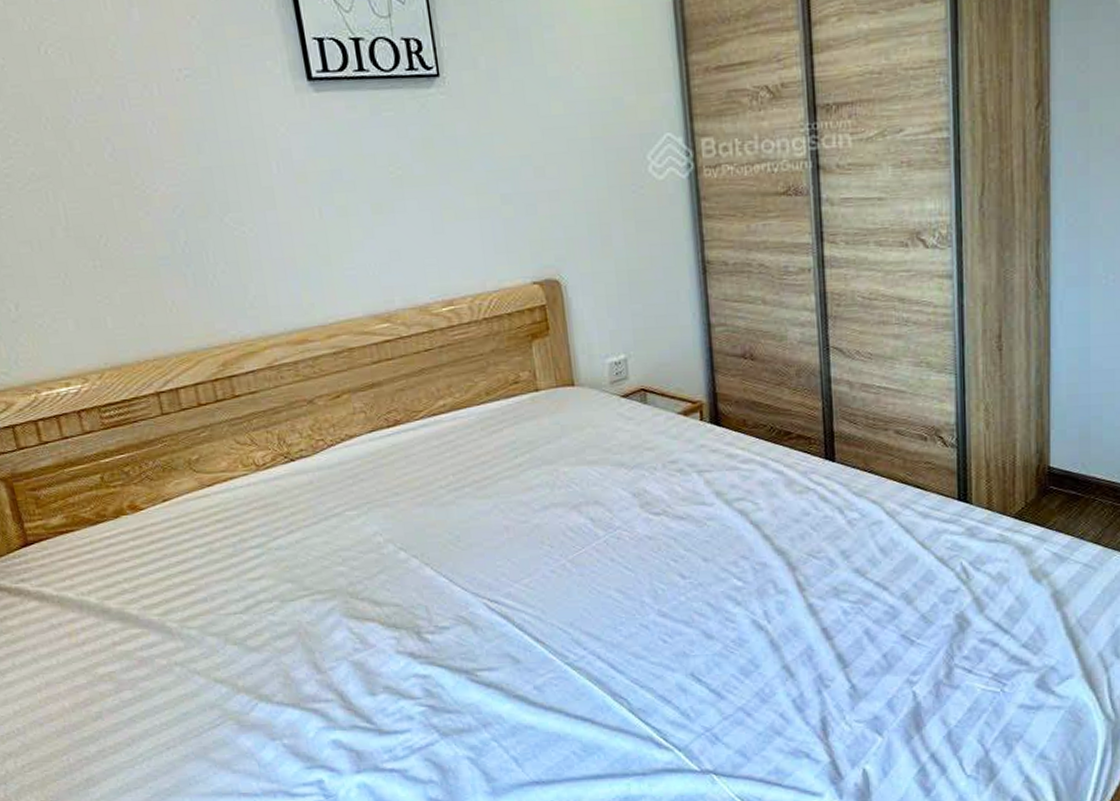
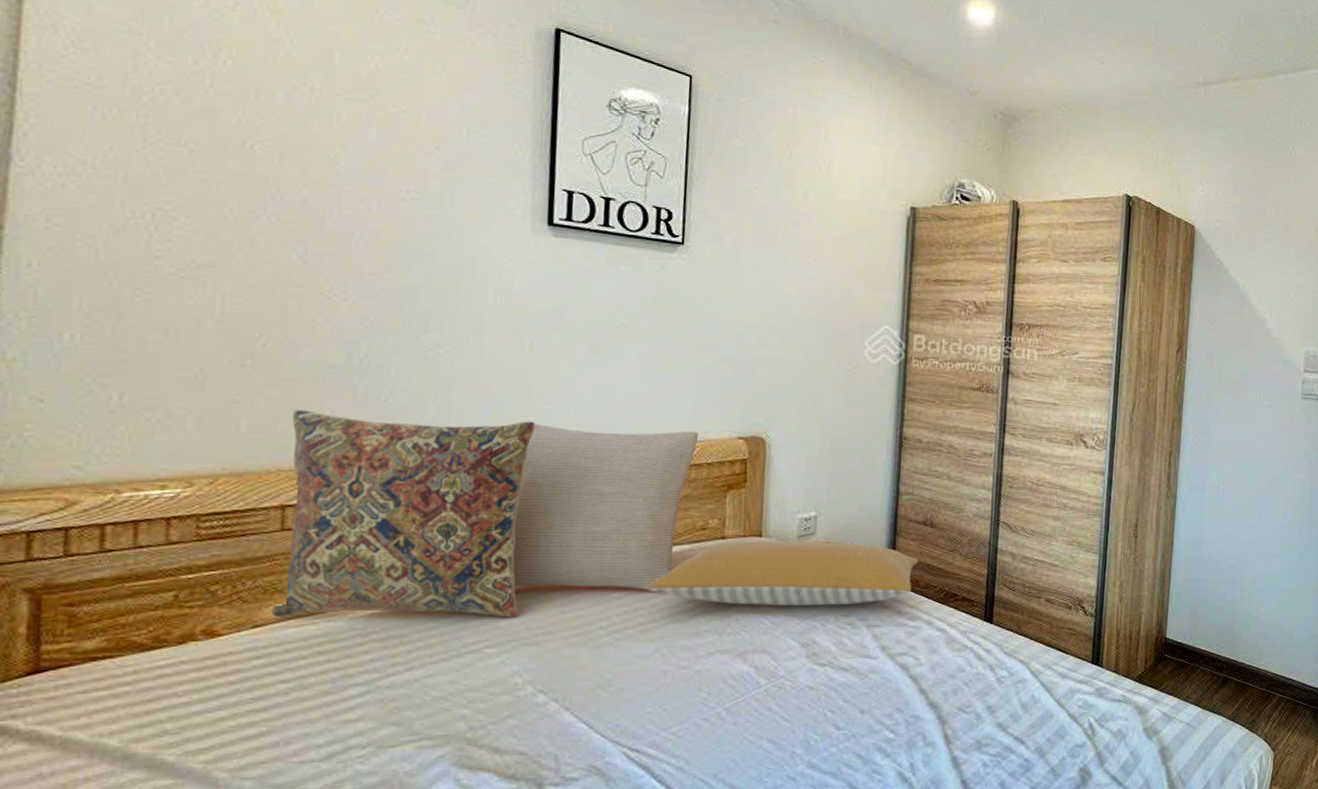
pillow: none [143,289,367,491] -> present [272,409,536,618]
pillow: none [339,280,494,453] -> present [512,424,699,590]
pillow: none [472,384,743,457] -> present [645,541,918,606]

